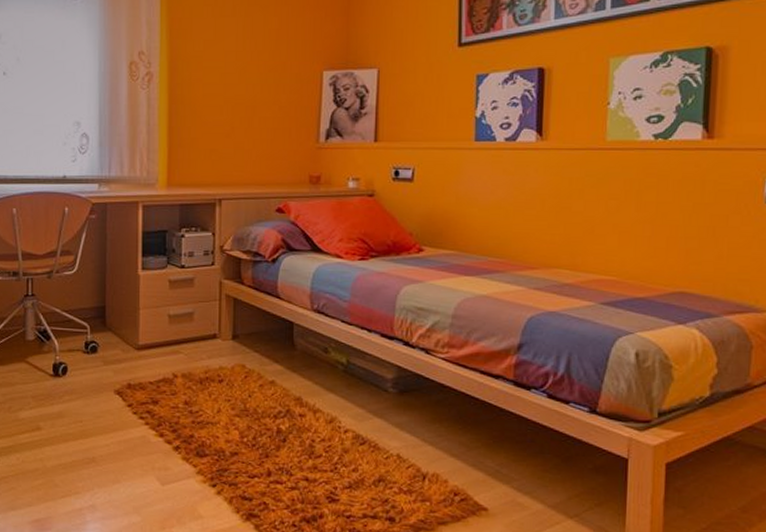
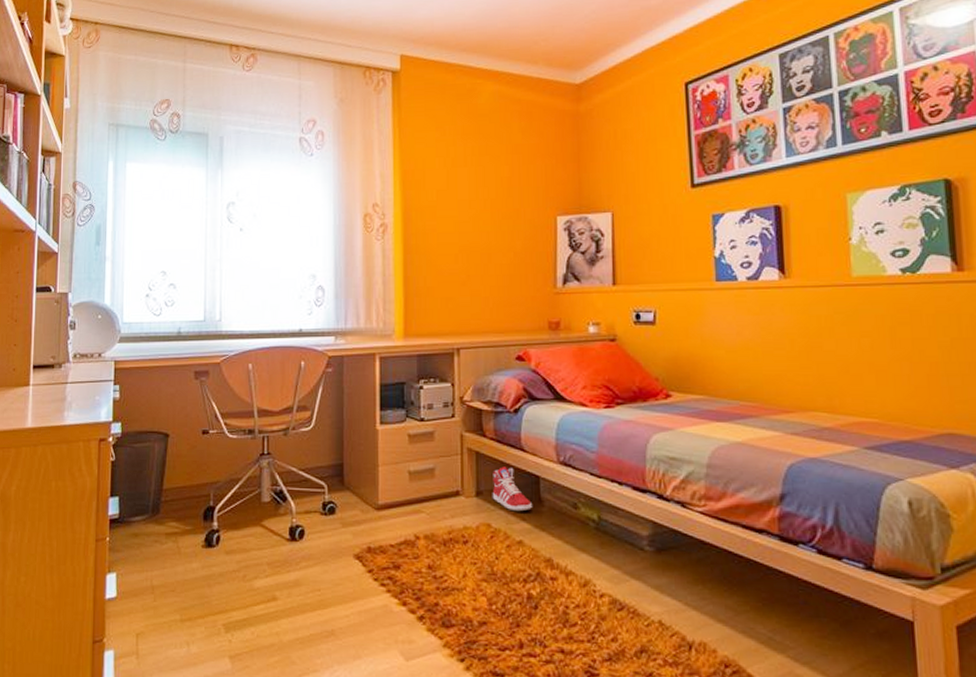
sneaker: none [247,312,286,355] -> present [492,467,533,512]

